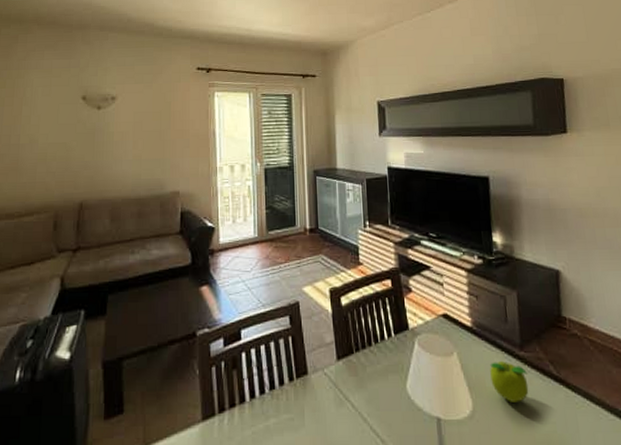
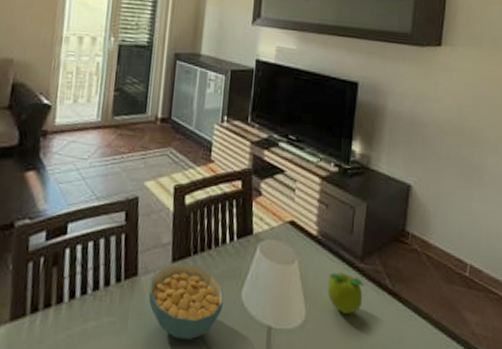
cereal bowl: none [319,361,391,433] -> present [148,264,224,339]

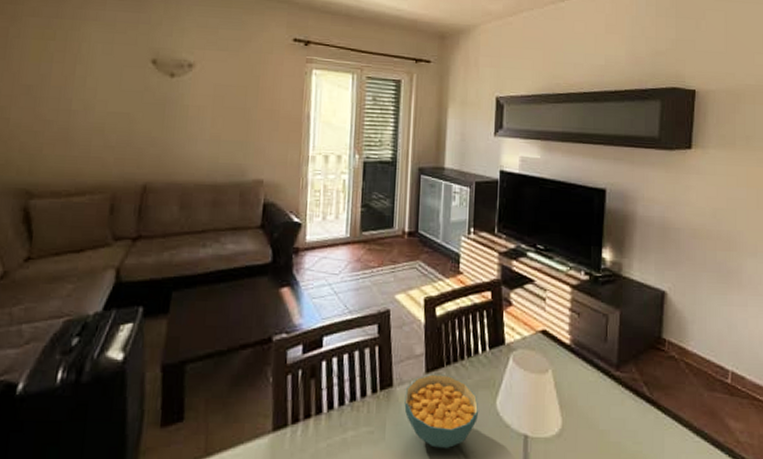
fruit: present [327,272,364,314] -> none [583,381,620,422]

